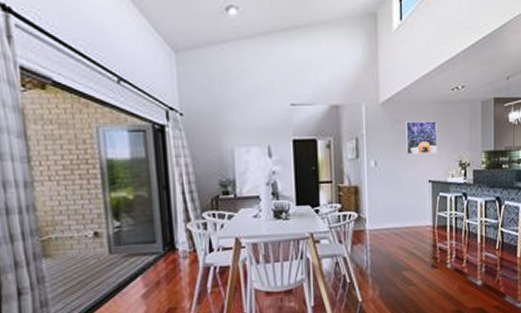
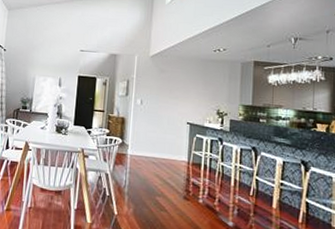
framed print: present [406,121,438,155] -> none [169,72,199,102]

